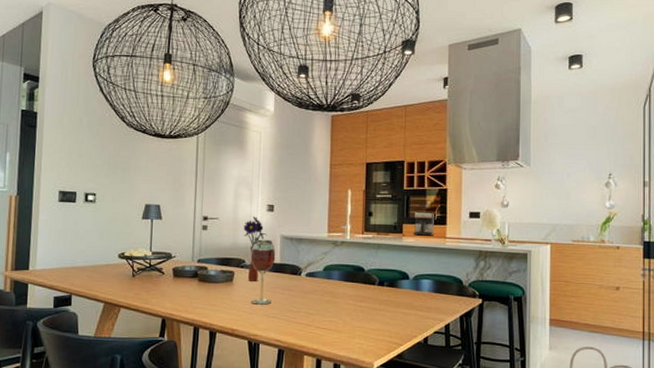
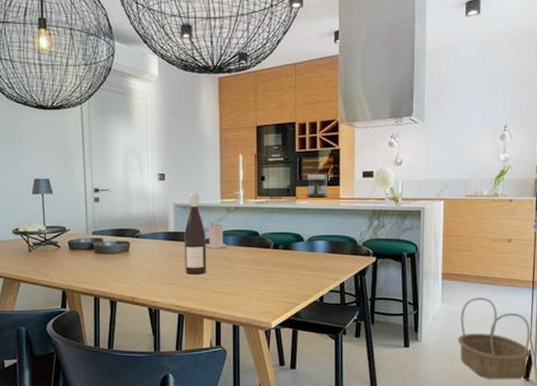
flower arrangement: present [243,216,267,281] -> none [136,186,160,250]
wineglass: present [250,239,276,305] -> none [145,209,170,273]
bottle: none [288,225,311,309] -> present [184,193,207,275]
candle: none [311,256,331,283] -> present [206,223,226,249]

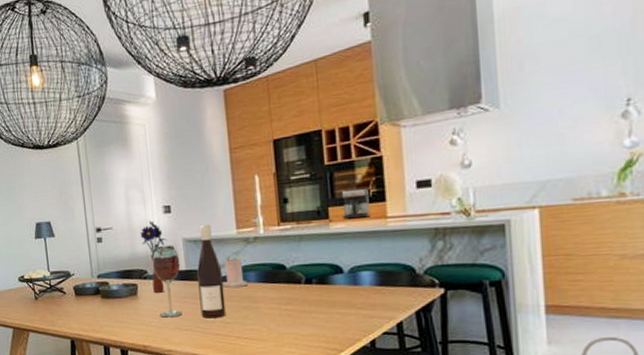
flower arrangement: none [136,186,160,250] -> present [140,221,167,293]
wineglass: none [145,209,170,273] -> present [152,245,182,318]

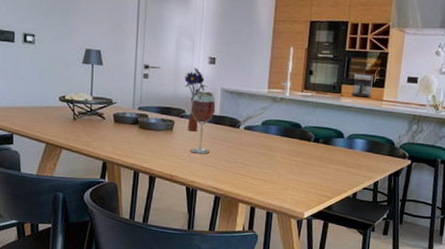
bottle: present [197,224,226,319] -> none [226,79,250,160]
candle: present [223,257,248,288] -> none [249,110,269,137]

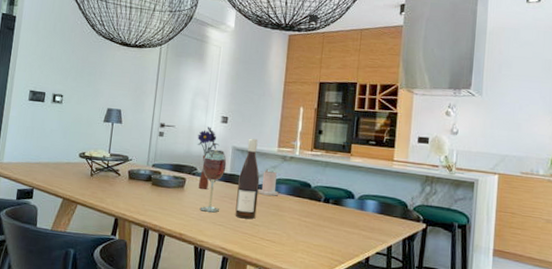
bottle: none [226,79,250,160] -> present [235,138,260,219]
candle: none [249,110,269,137] -> present [258,169,278,196]
coffee maker: present [351,73,374,98] -> none [361,133,383,158]

